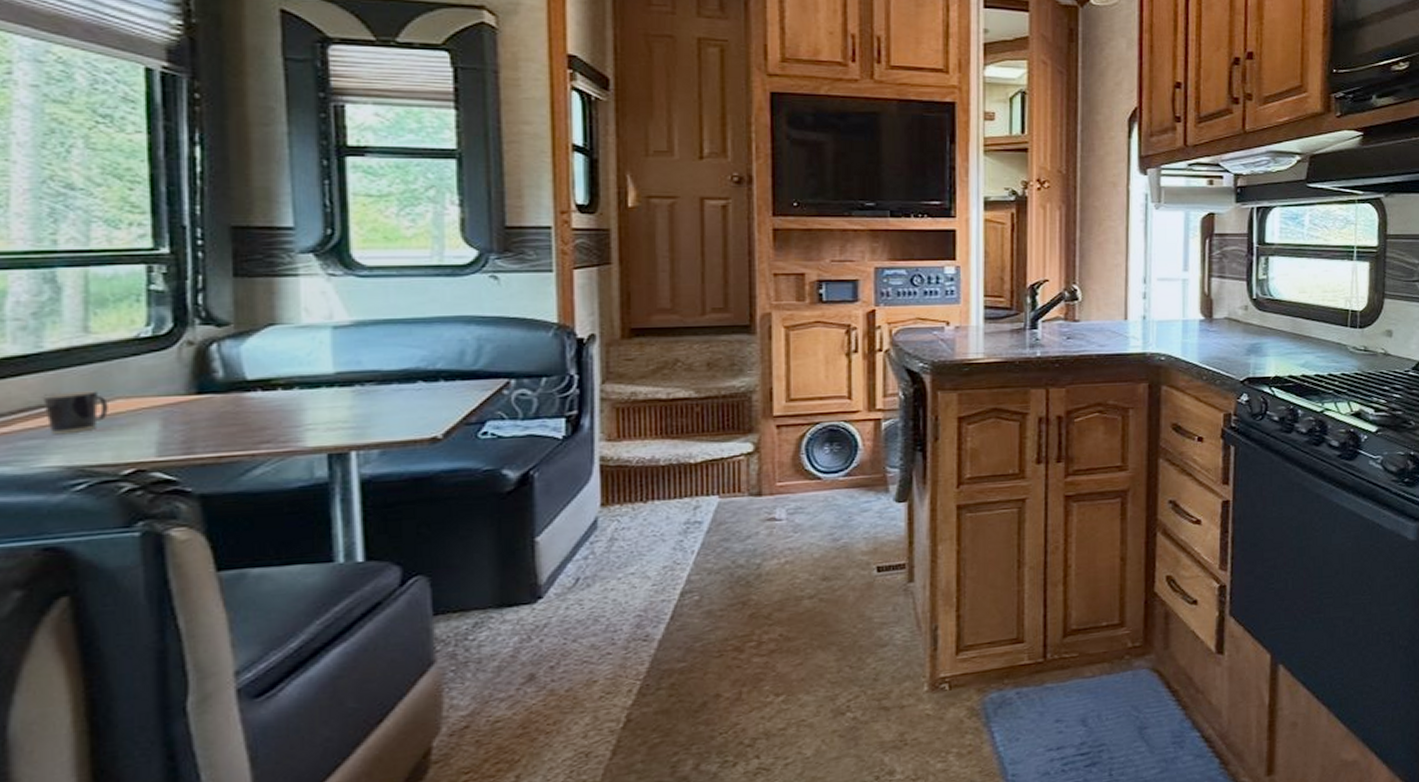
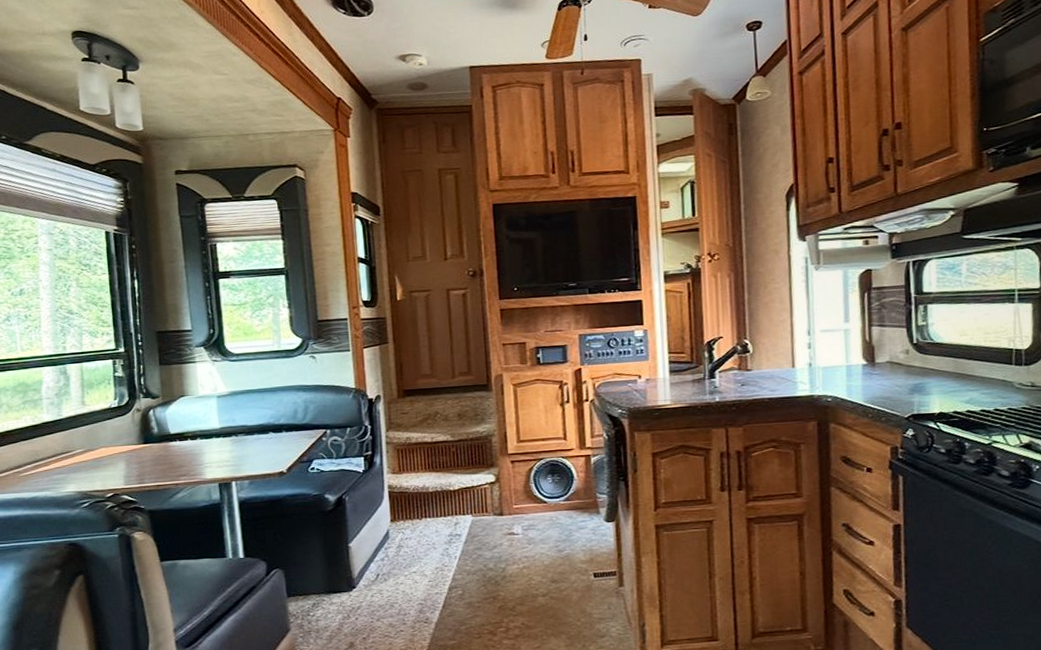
mug: present [42,391,108,435] -> none [63,443,97,471]

